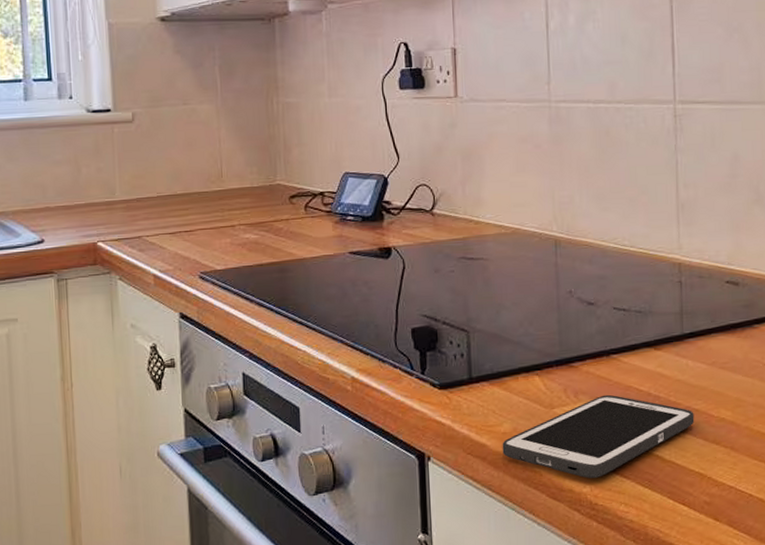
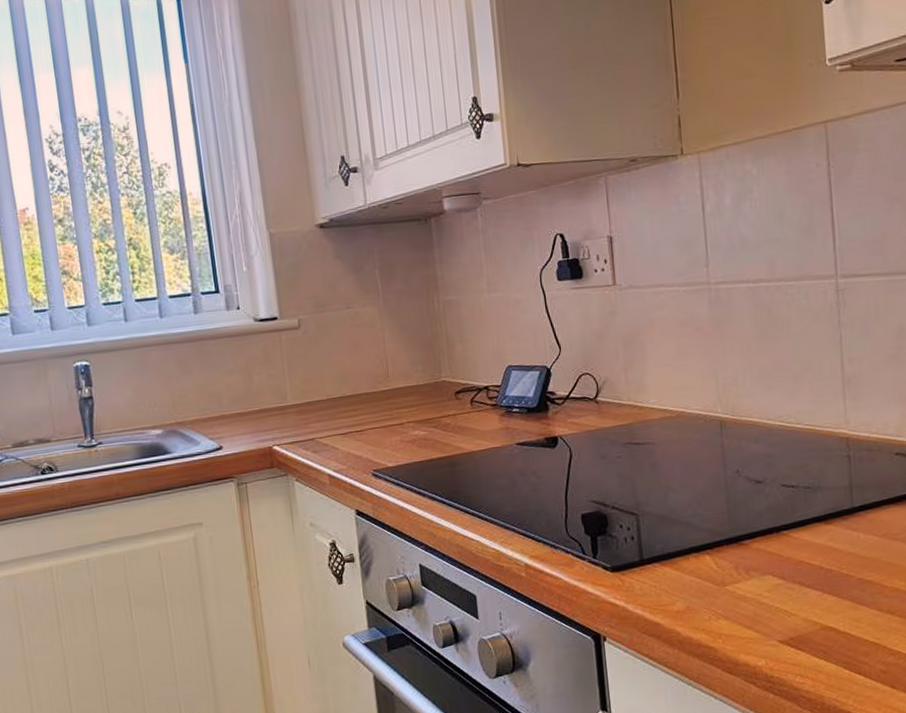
cell phone: present [502,394,695,478] -> none [676,570,868,652]

